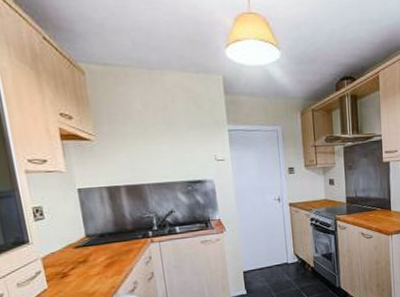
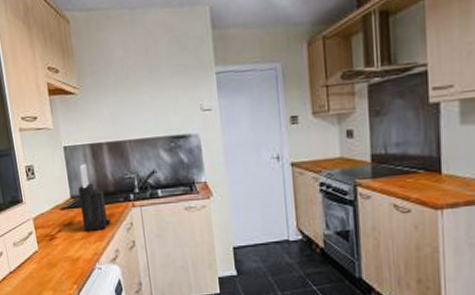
knife block: none [94,204,129,267] -> present [78,163,111,231]

